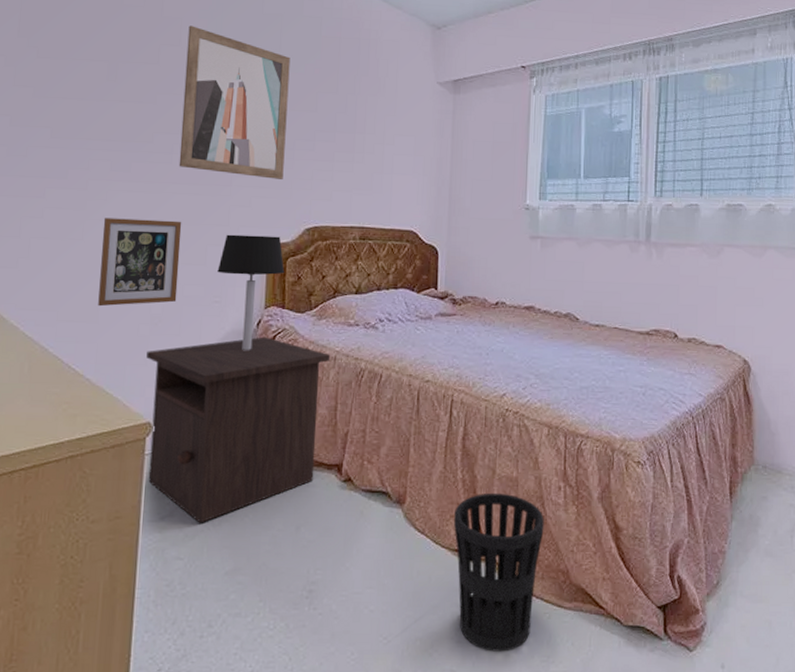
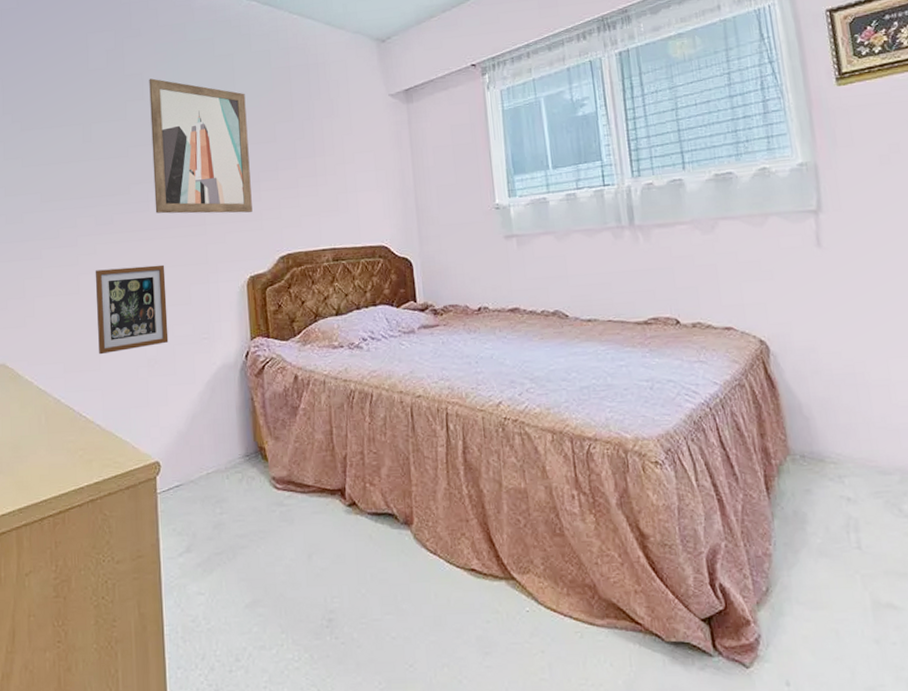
nightstand: present [146,336,331,523] -> none [147,367,320,558]
table lamp: present [217,234,285,350] -> none [202,267,266,383]
wastebasket: present [454,492,544,652] -> none [465,506,563,676]

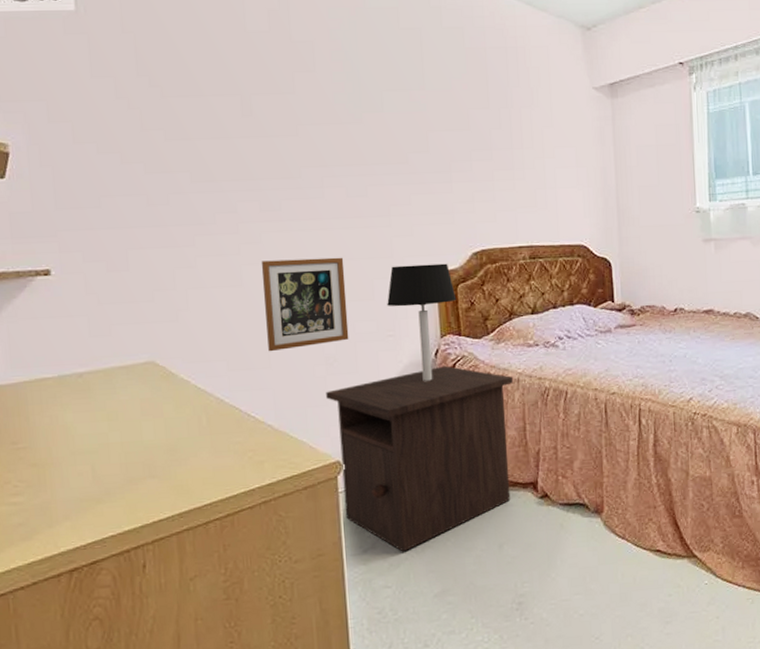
nightstand: none [147,367,320,558] -> present [326,365,514,552]
wall art: present [149,78,253,214] -> none [321,48,443,205]
table lamp: none [202,267,266,383] -> present [387,263,457,381]

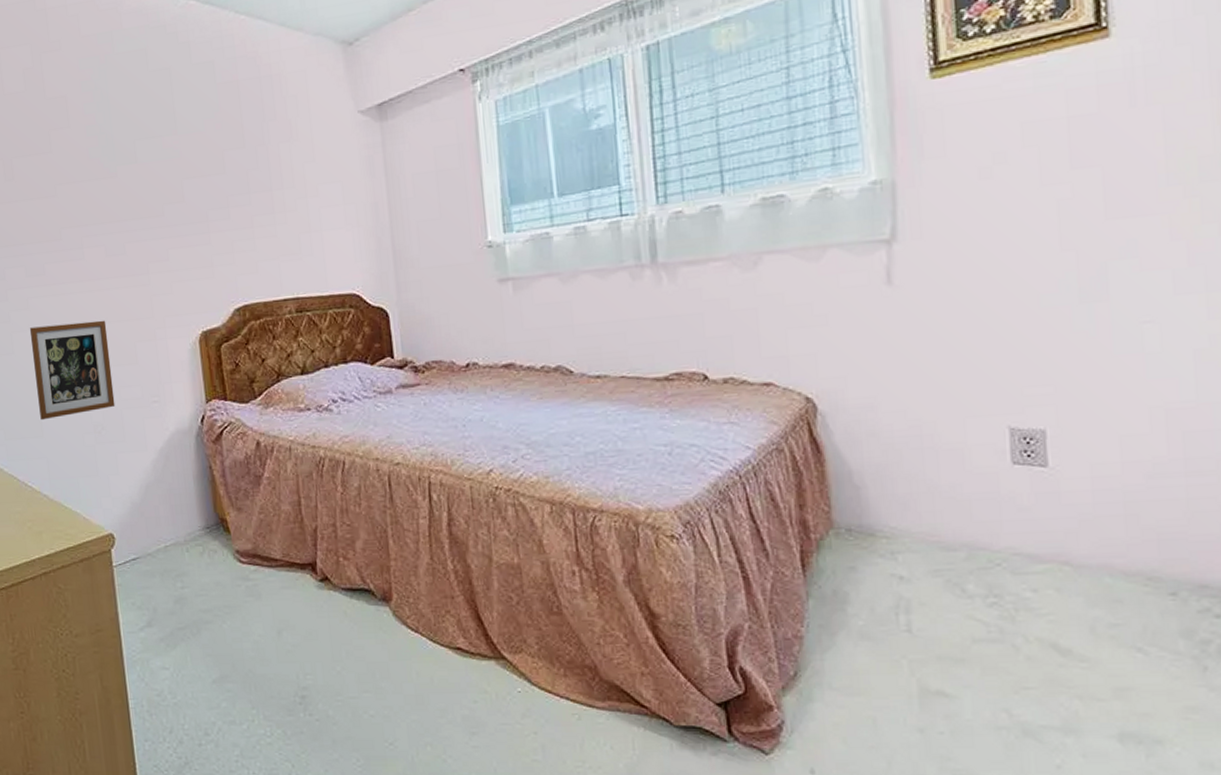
nightstand: present [326,365,514,552] -> none [96,433,288,632]
table lamp: present [387,263,457,381] -> none [150,321,221,450]

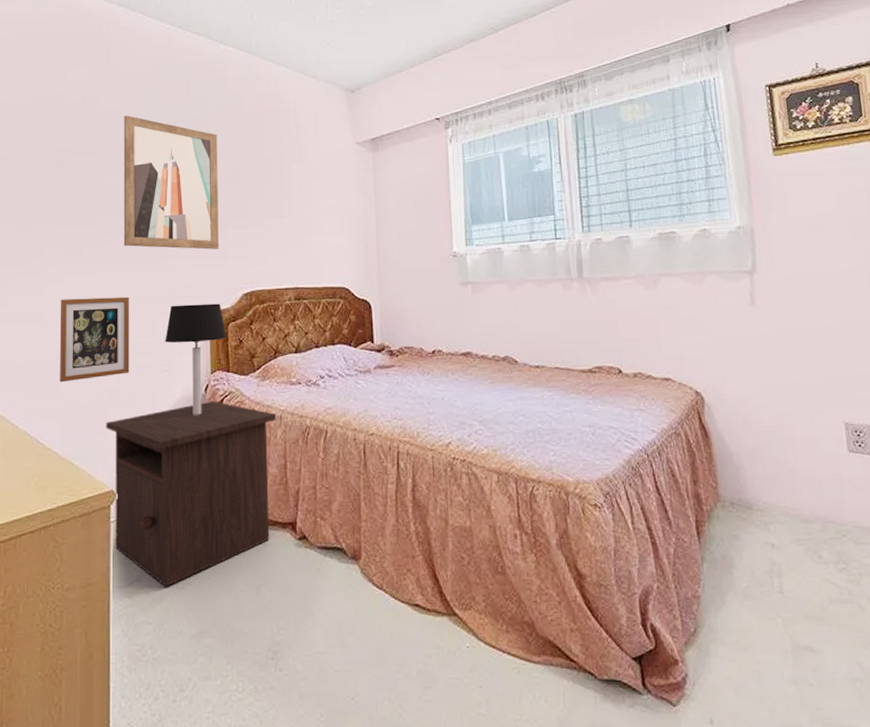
wall art: none [74,101,202,262] -> present [123,115,219,250]
nightstand: none [96,433,288,632] -> present [106,401,277,587]
table lamp: none [150,321,221,450] -> present [165,303,227,415]

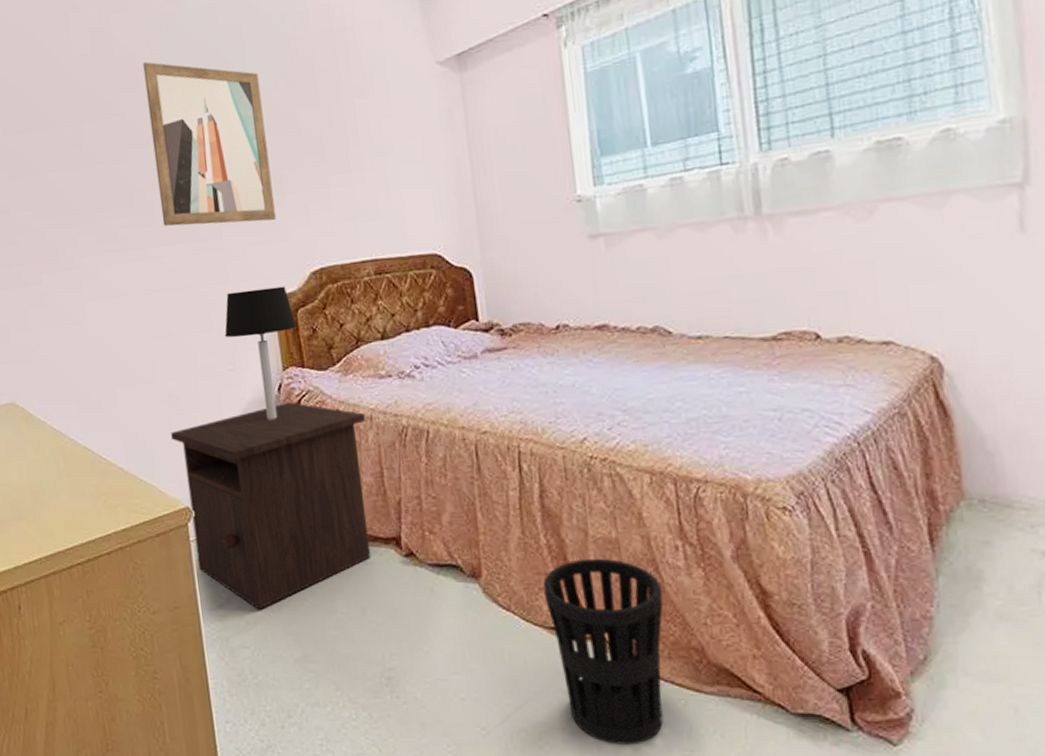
picture frame: present [59,296,130,383] -> none [101,286,190,391]
wastebasket: none [411,544,504,711] -> present [543,558,664,745]

